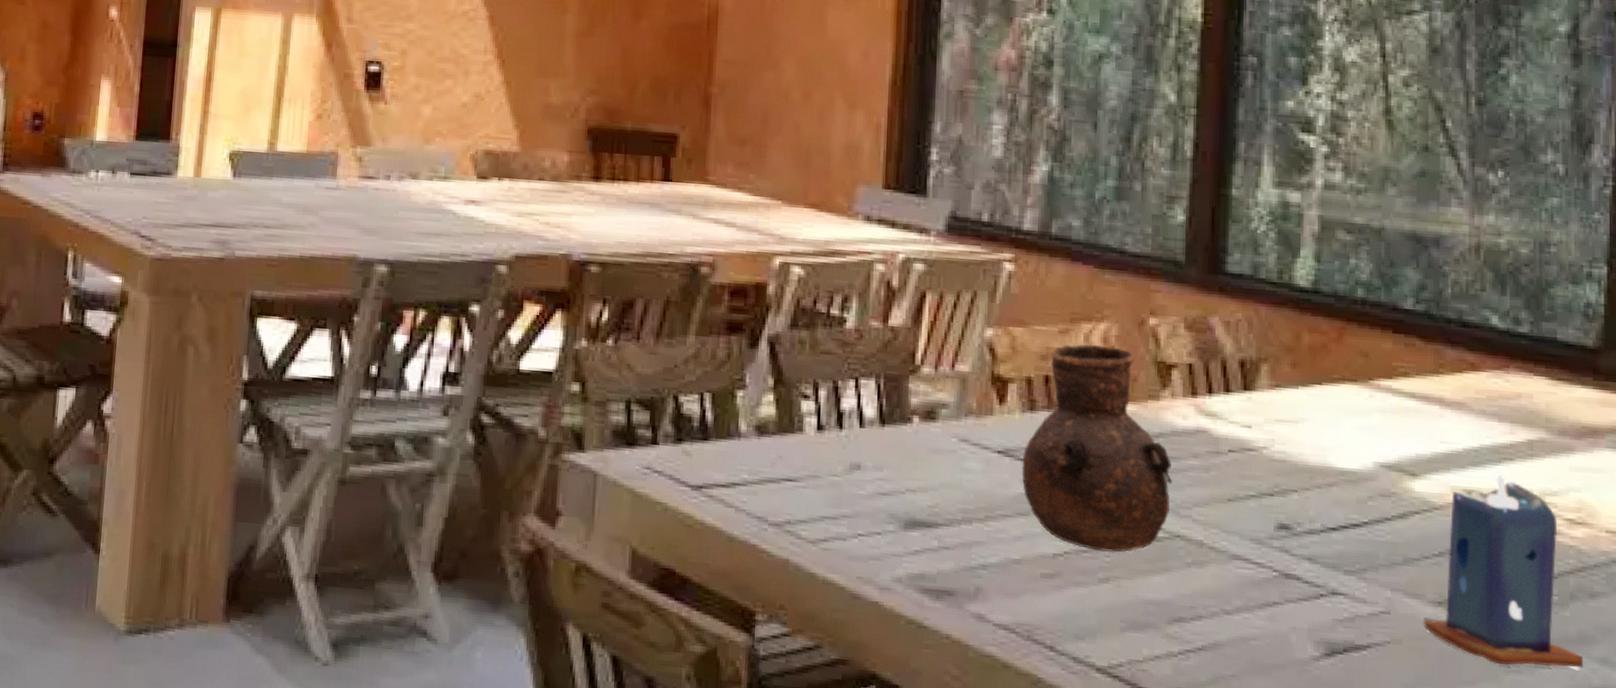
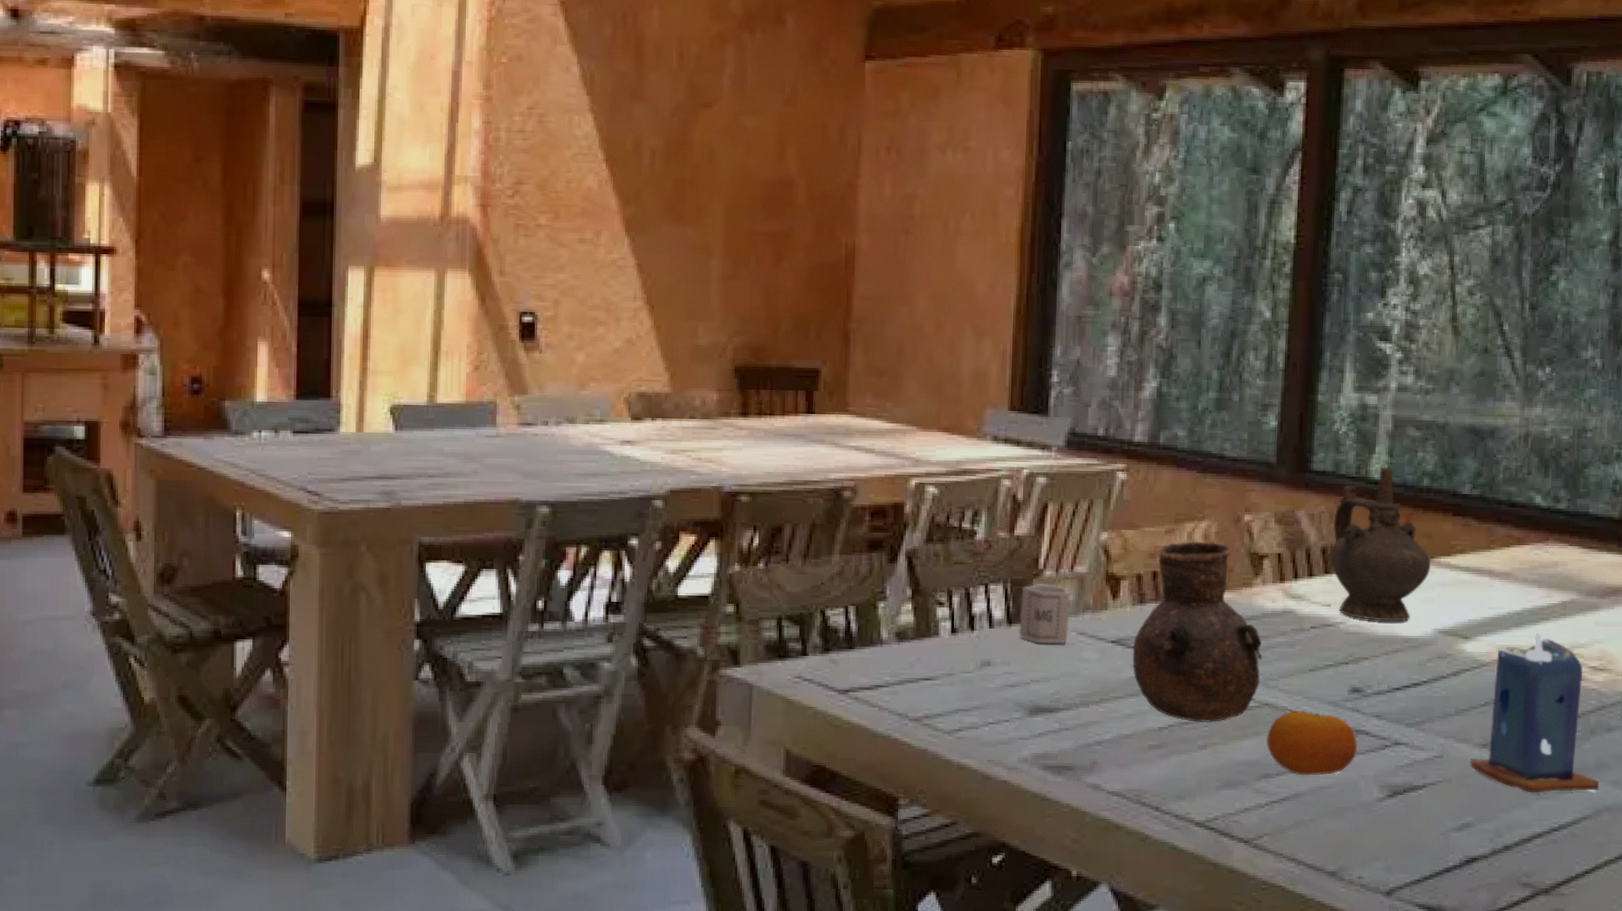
cup: none [893,381,951,451] -> present [1019,583,1070,644]
fruit: none [1179,545,1288,624] -> present [1267,711,1358,776]
ceremonial vessel: none [1248,274,1368,451] -> present [1329,468,1430,622]

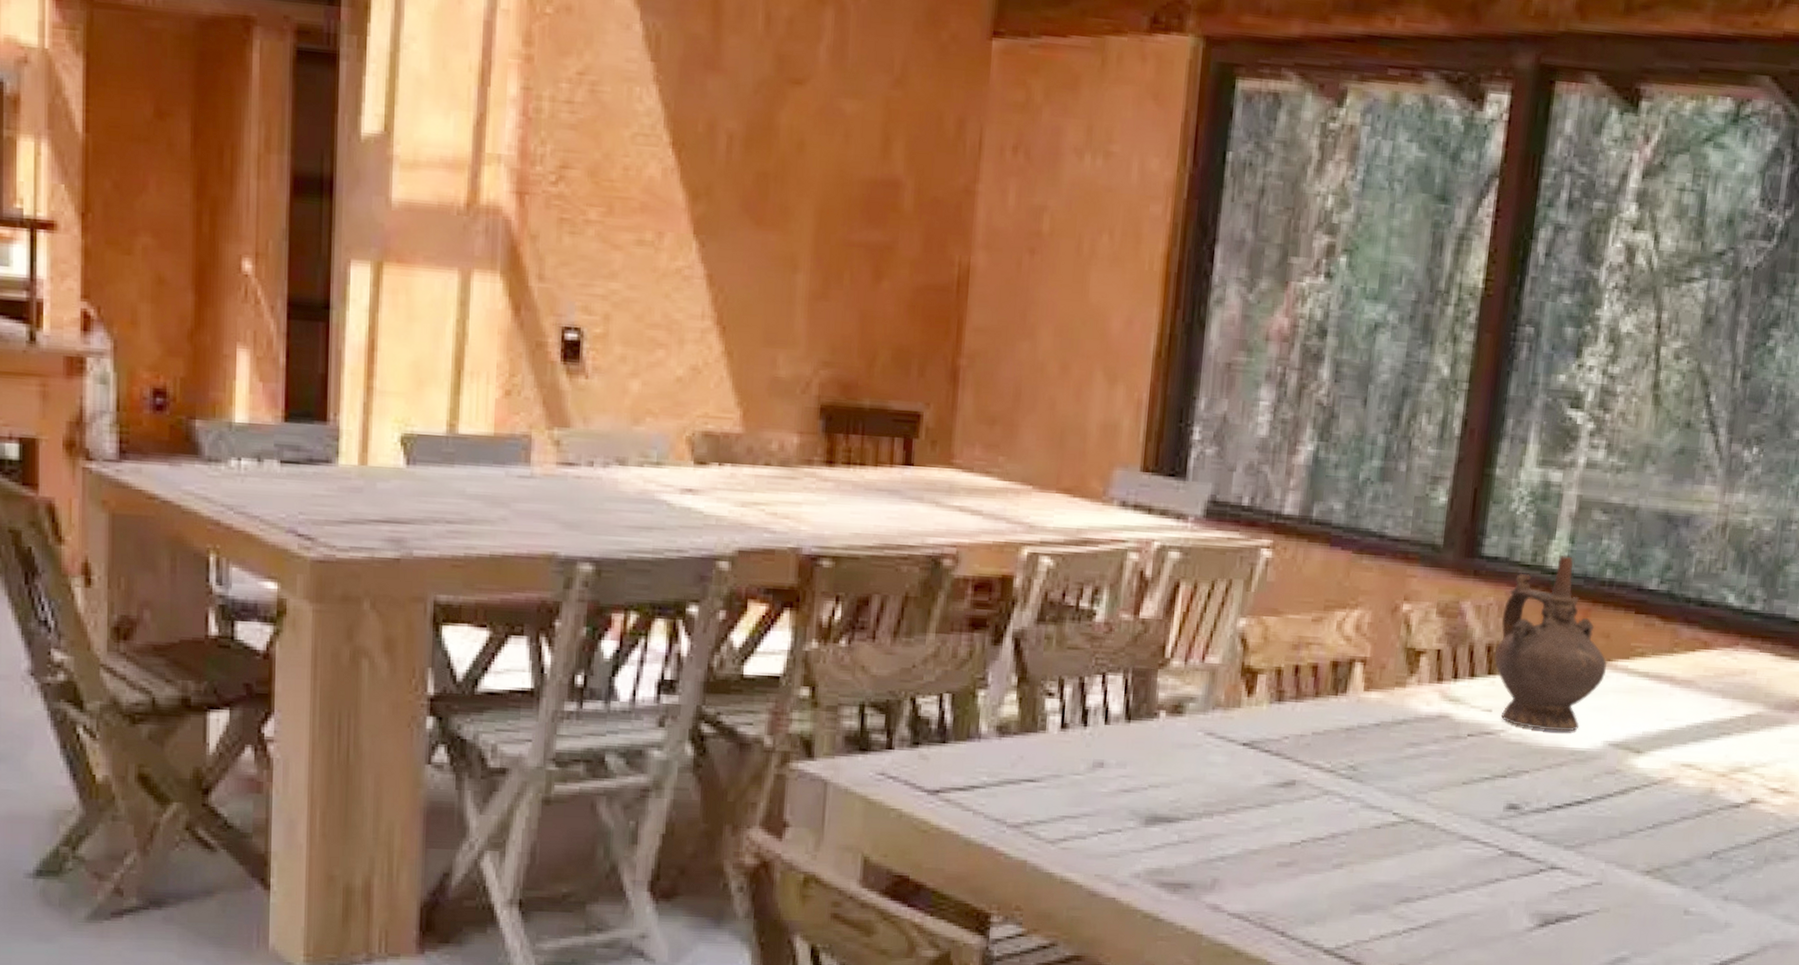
cup: present [1019,583,1070,644] -> none [1138,674,1200,745]
vase: present [1132,541,1263,723] -> none [1265,632,1413,839]
fruit: present [1267,711,1358,776] -> none [1409,828,1510,901]
candle: present [1470,633,1600,793] -> none [1630,749,1768,926]

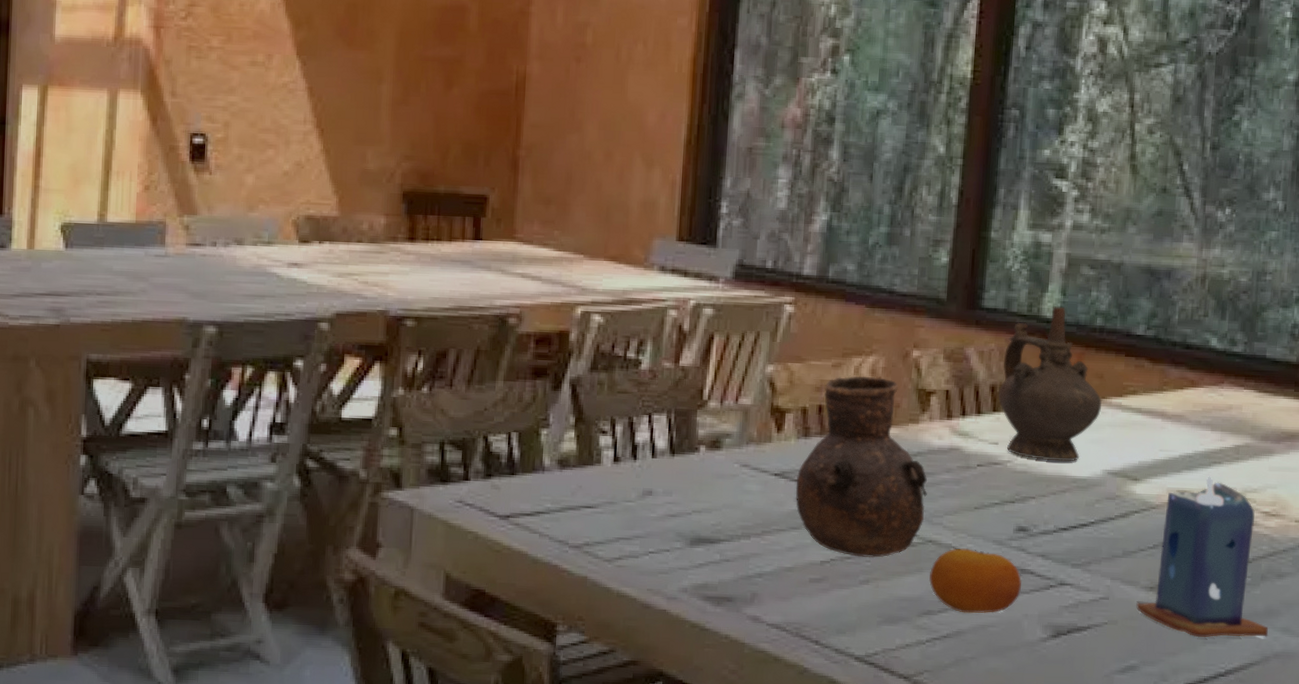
vase: none [1265,632,1413,839] -> present [795,376,928,558]
fruit: none [1409,828,1510,901] -> present [929,548,1022,614]
candle: none [1630,749,1768,926] -> present [1136,476,1269,638]

